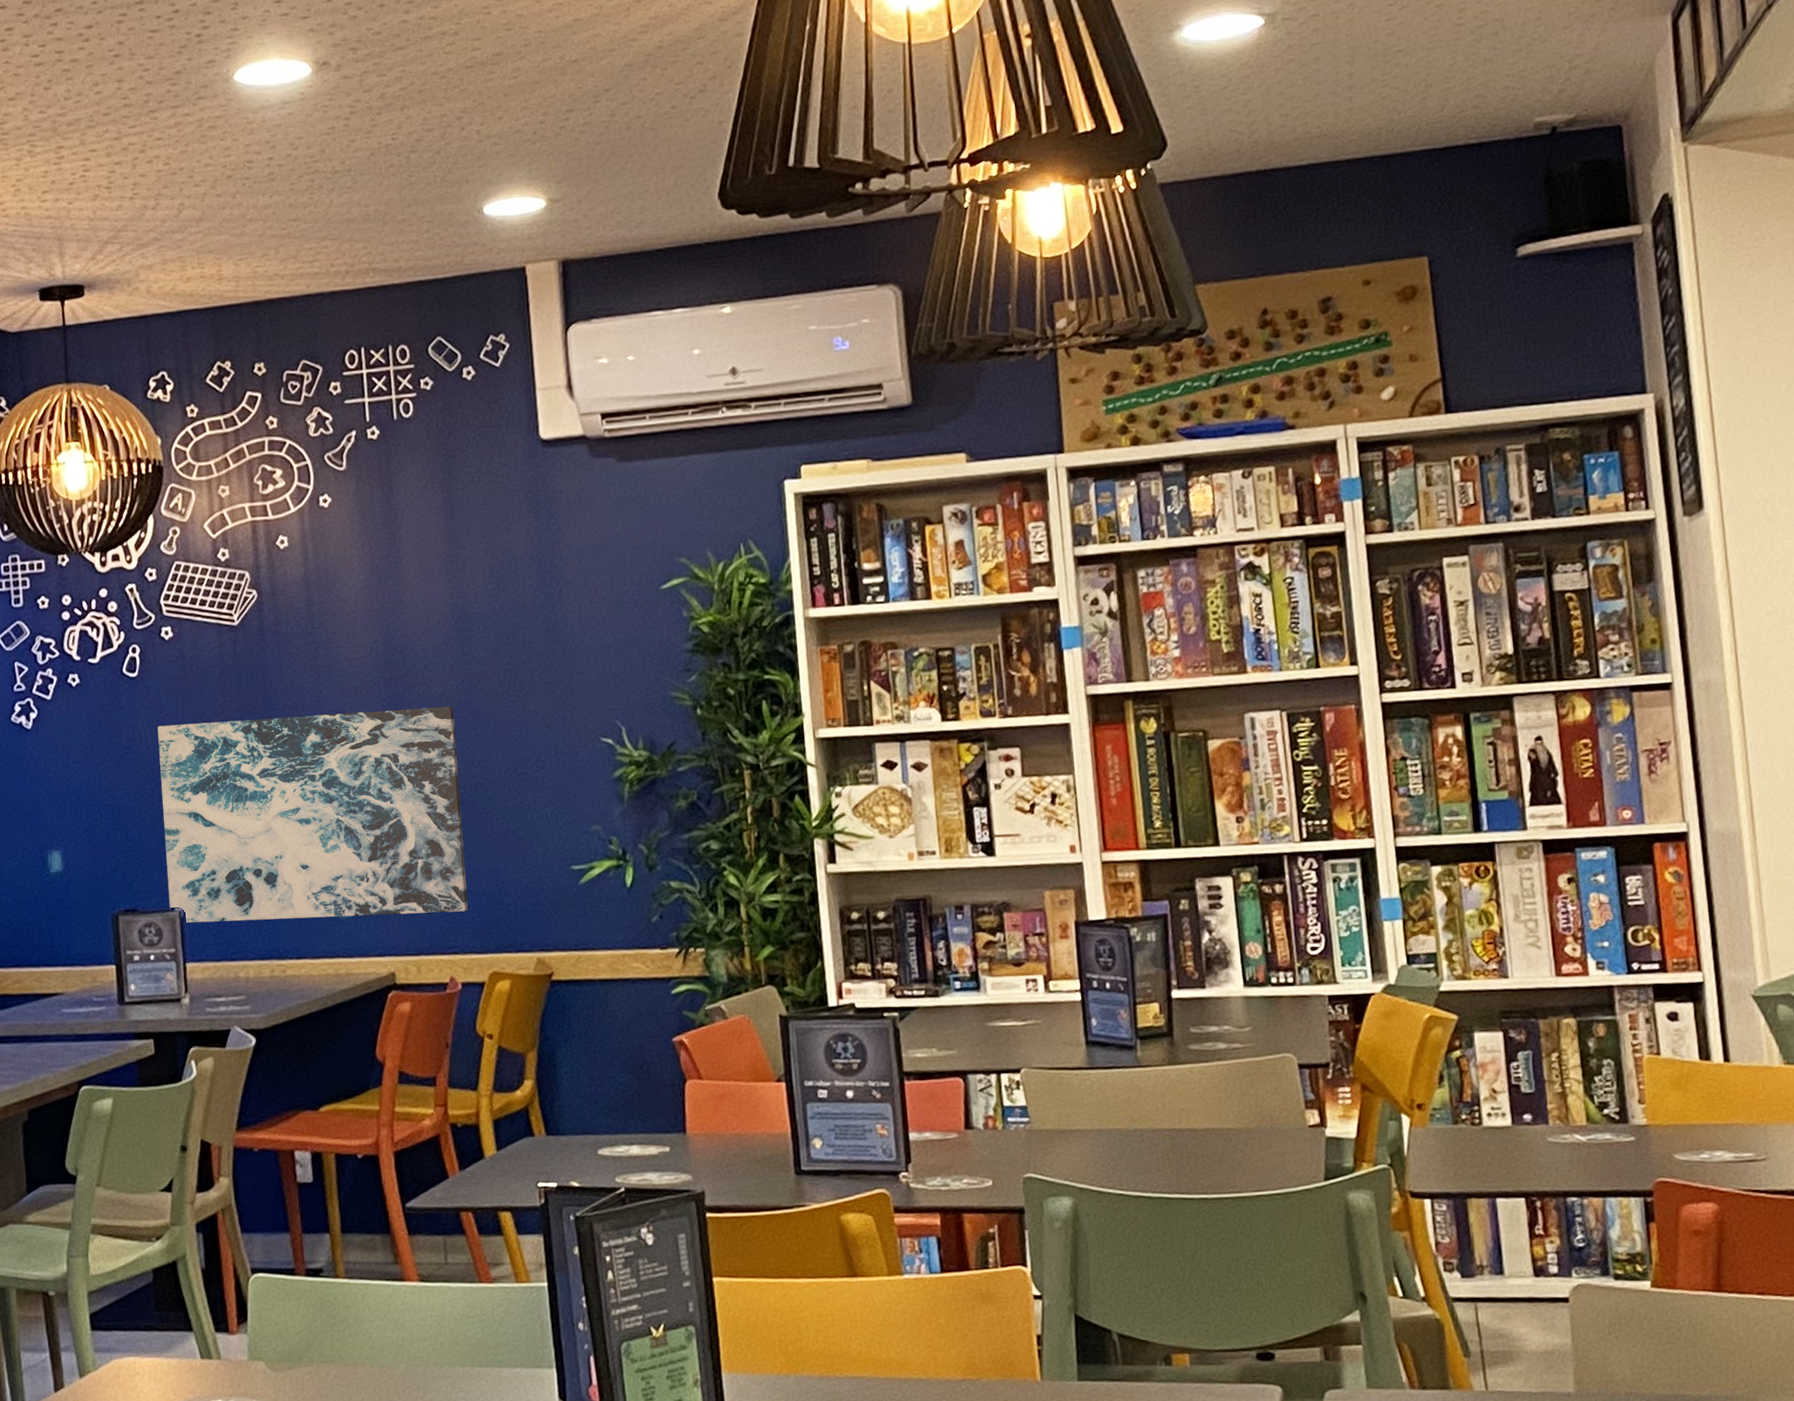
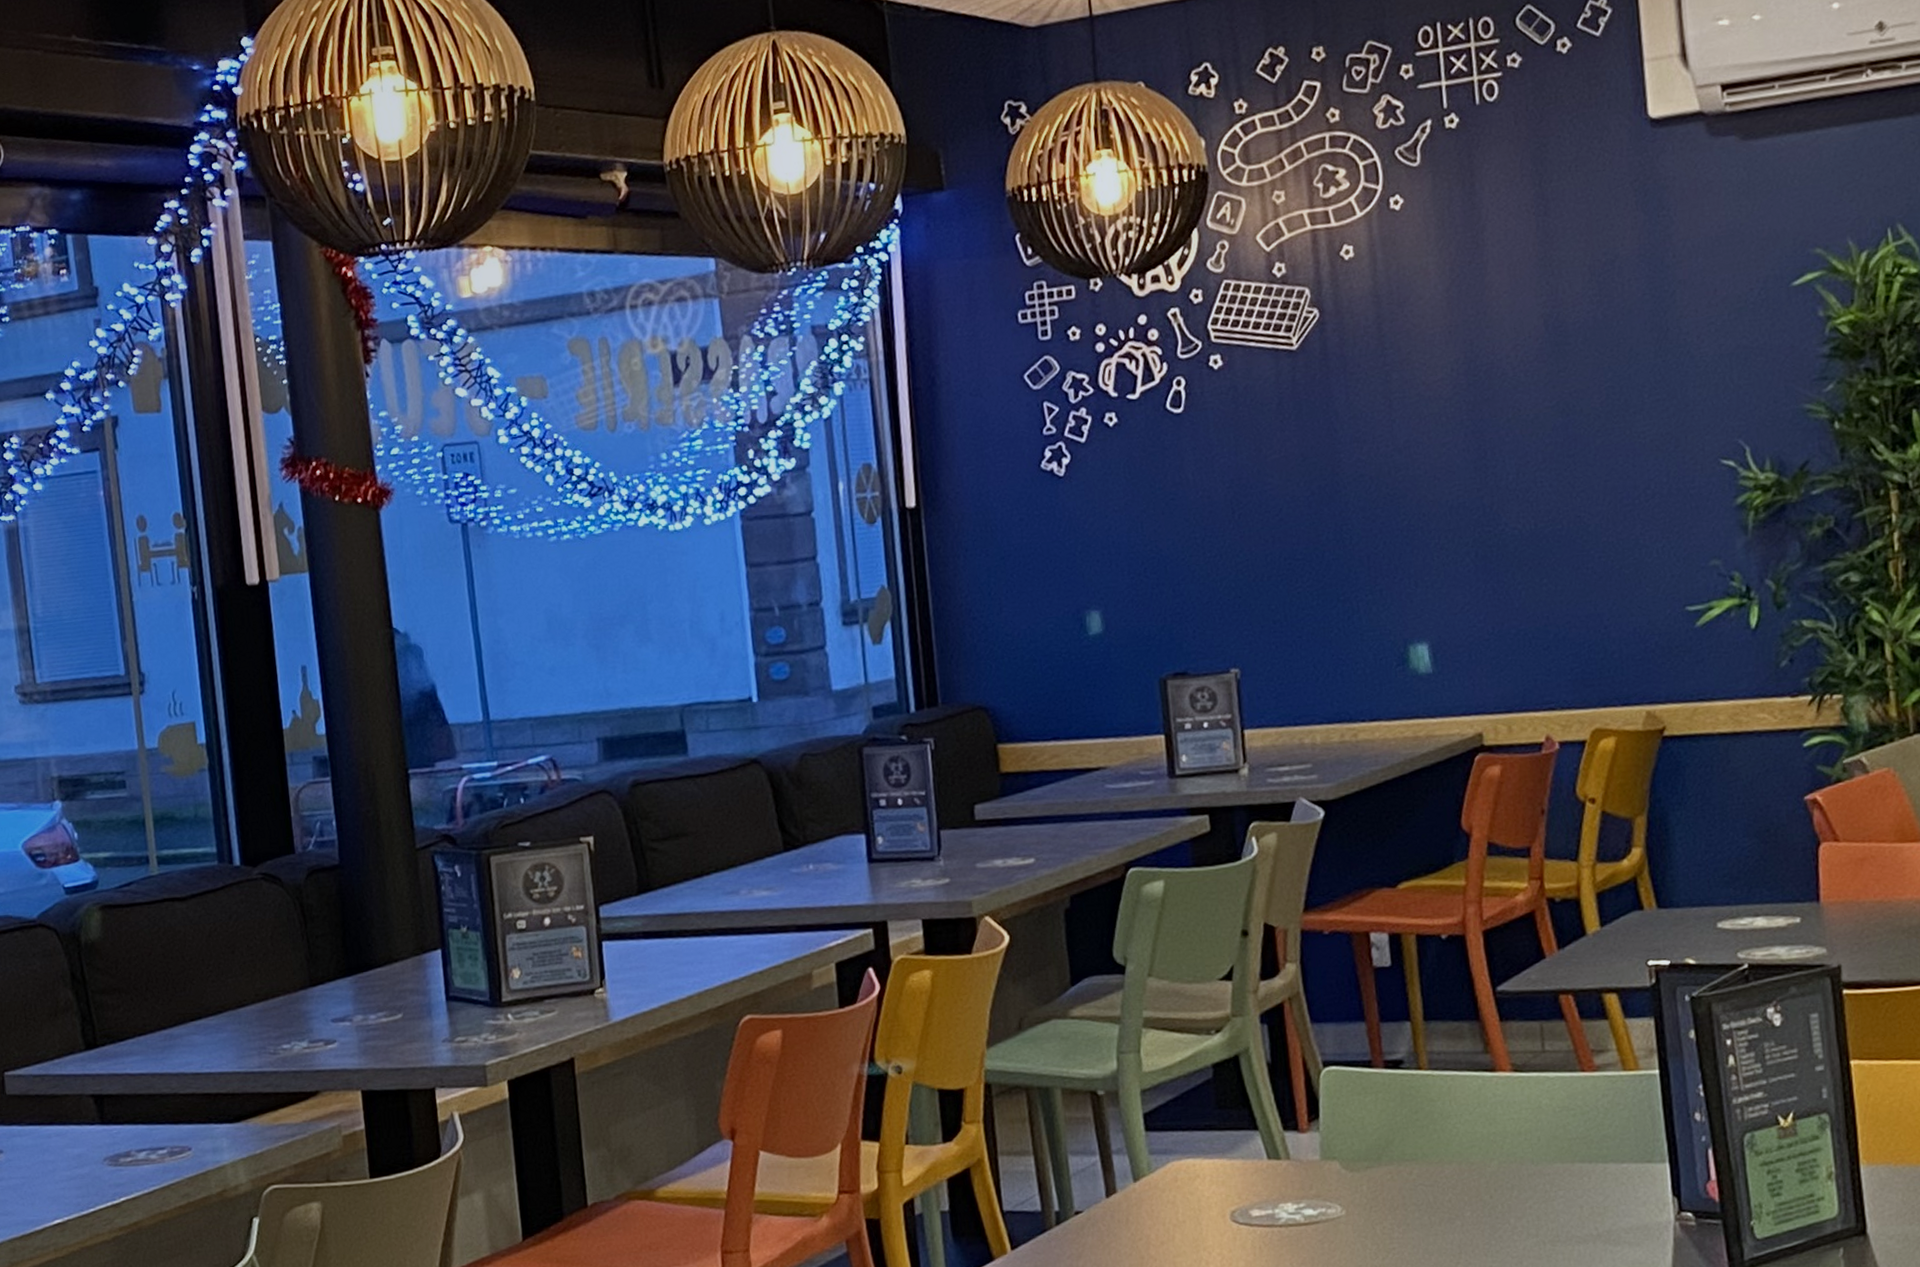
wall art: present [157,706,468,923] -> none [1207,431,1566,686]

